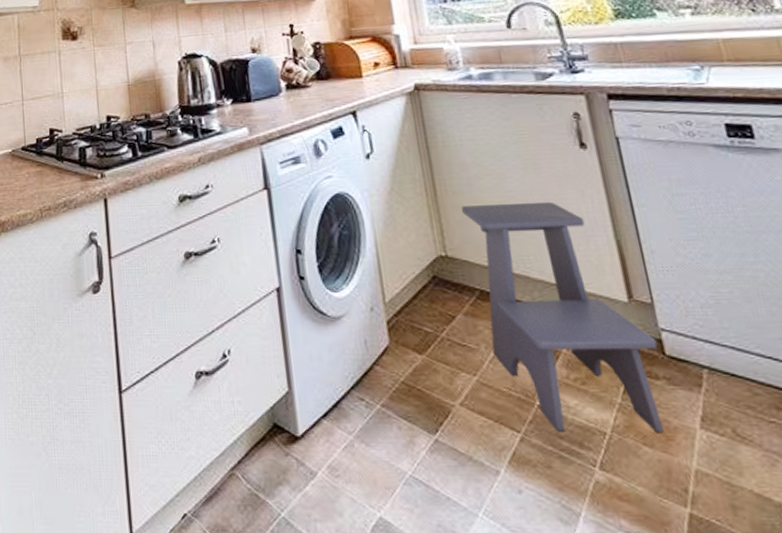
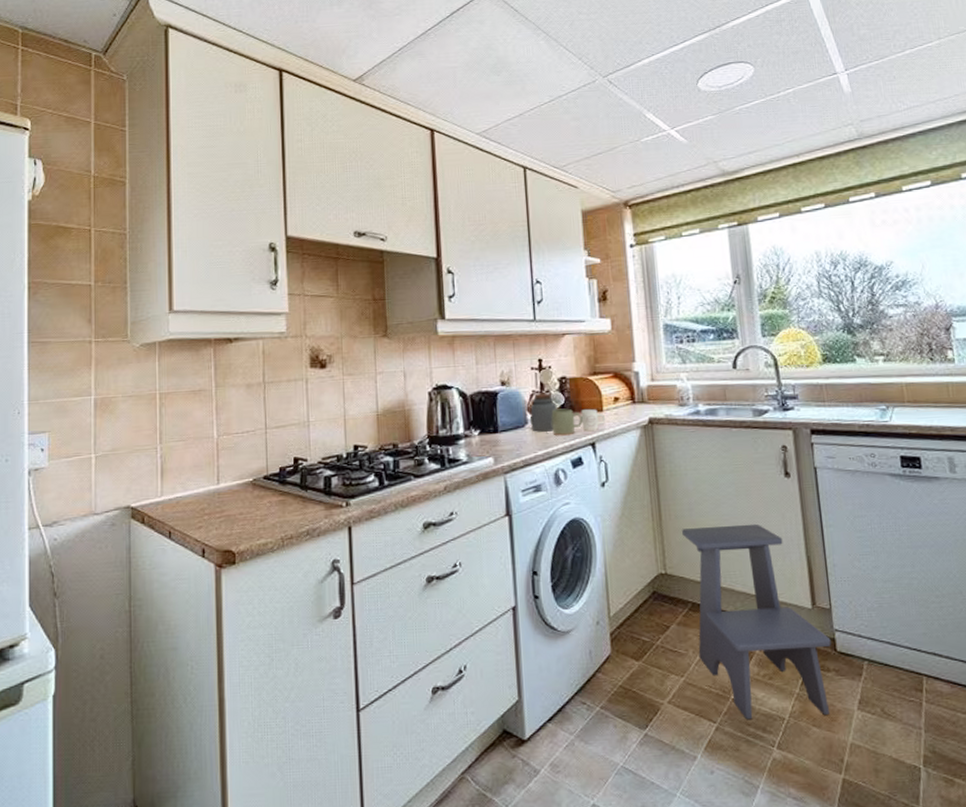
jar: none [284,59,313,101] -> present [530,392,557,432]
mug: none [306,75,341,105] -> present [551,408,583,436]
mug: none [338,75,366,100] -> present [581,409,605,432]

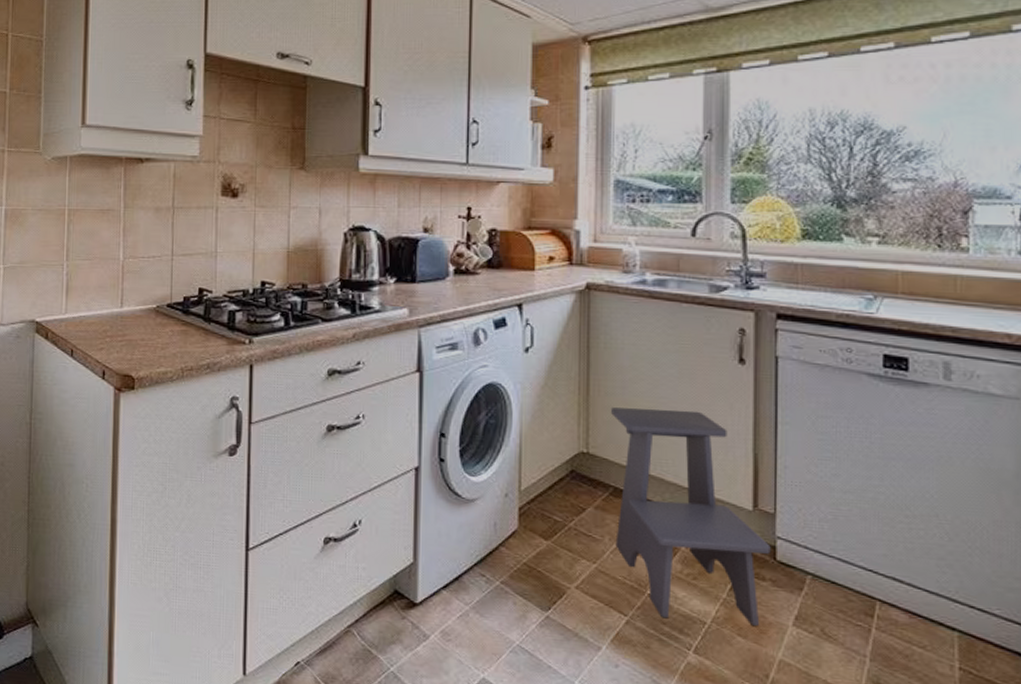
jar: present [530,392,557,432] -> none [453,244,484,287]
mug: present [551,408,583,436] -> none [476,263,511,293]
mug: present [581,409,605,432] -> none [509,267,536,292]

